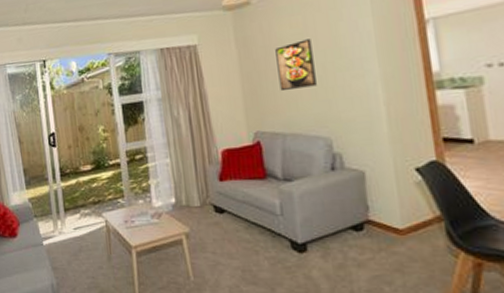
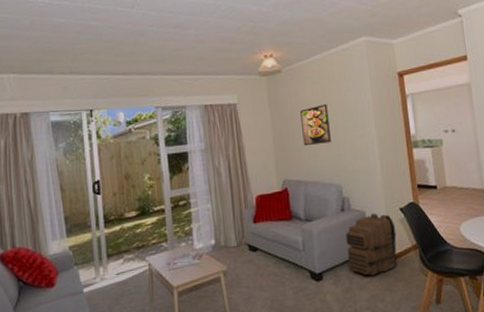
backpack: none [337,173,412,251] -> present [346,213,397,275]

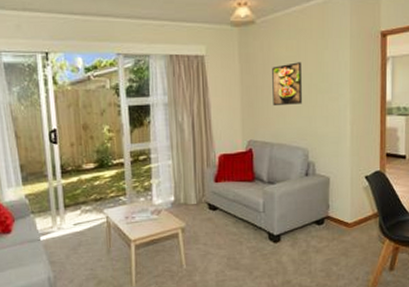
backpack: present [346,213,397,275] -> none [308,179,359,240]

